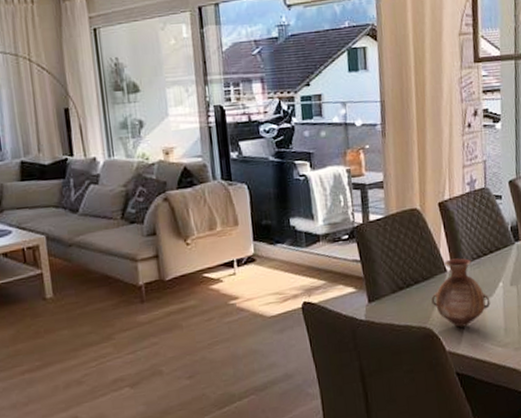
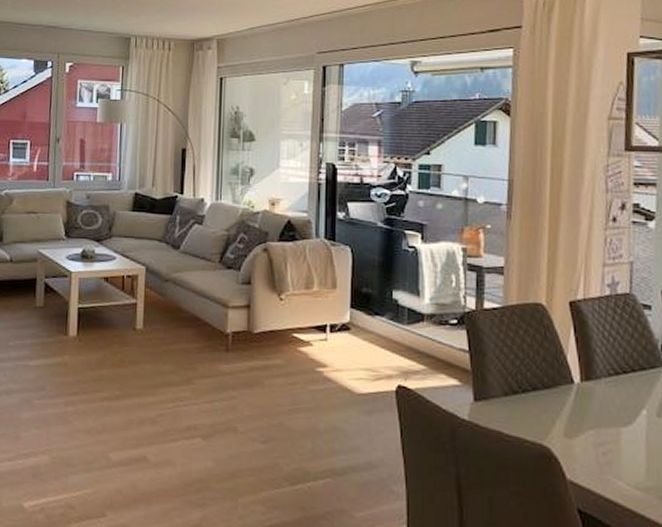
vase: present [431,258,490,328] -> none [552,369,629,455]

